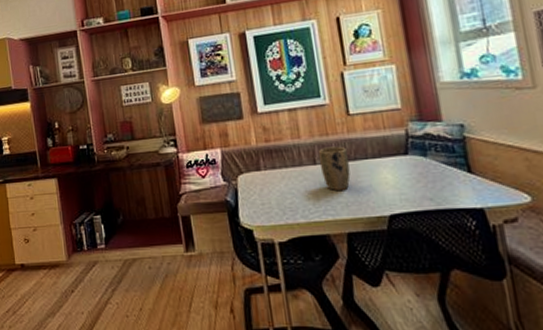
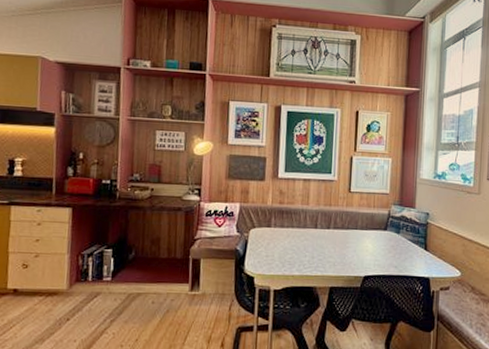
plant pot: present [319,146,351,191] -> none [319,215,343,252]

